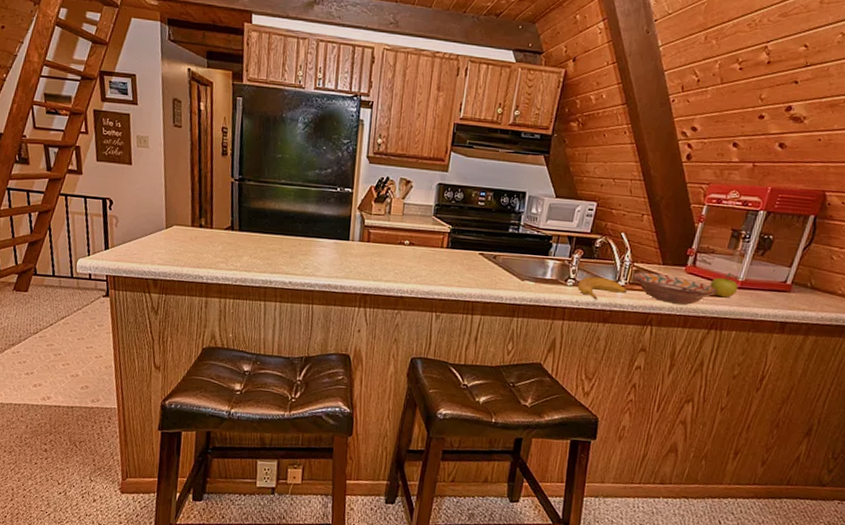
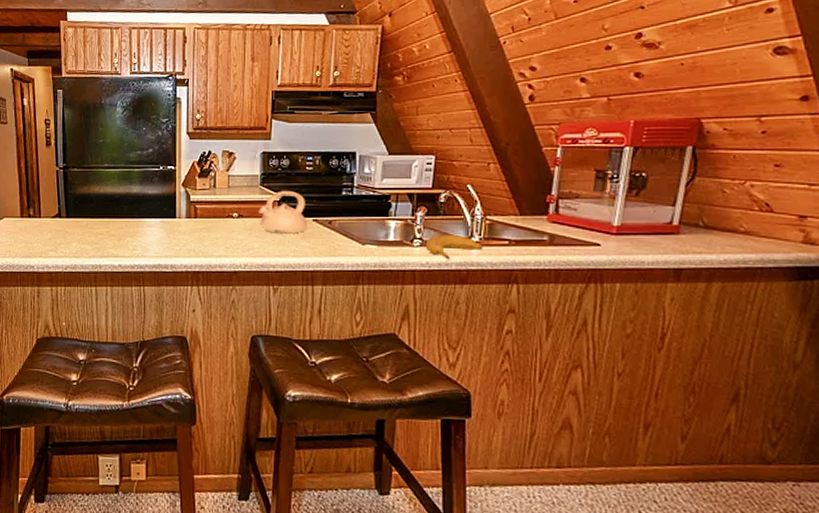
teapot: none [429,222,474,266] -> present [259,190,307,234]
decorative bowl: present [633,272,718,305] -> none [487,225,590,257]
fruit: present [710,273,744,298] -> none [579,218,619,246]

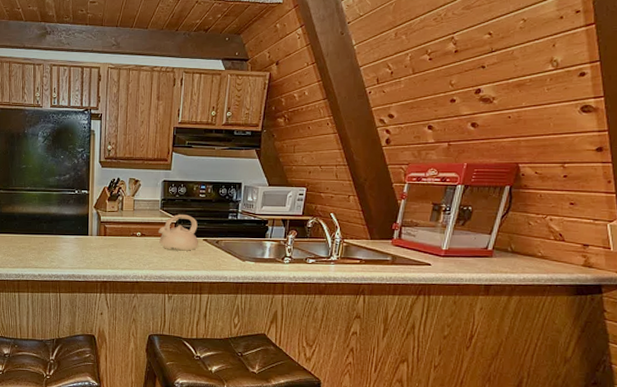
fruit: present [425,234,484,260] -> none [293,253,340,275]

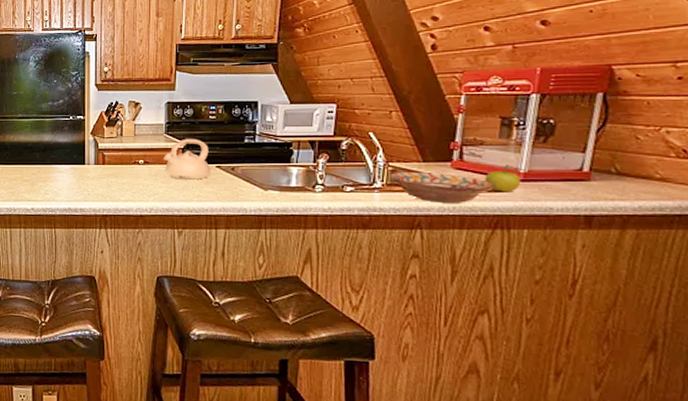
decorative bowl: none [344,247,423,274] -> present [390,171,496,203]
fruit: none [416,243,447,266] -> present [484,165,526,192]

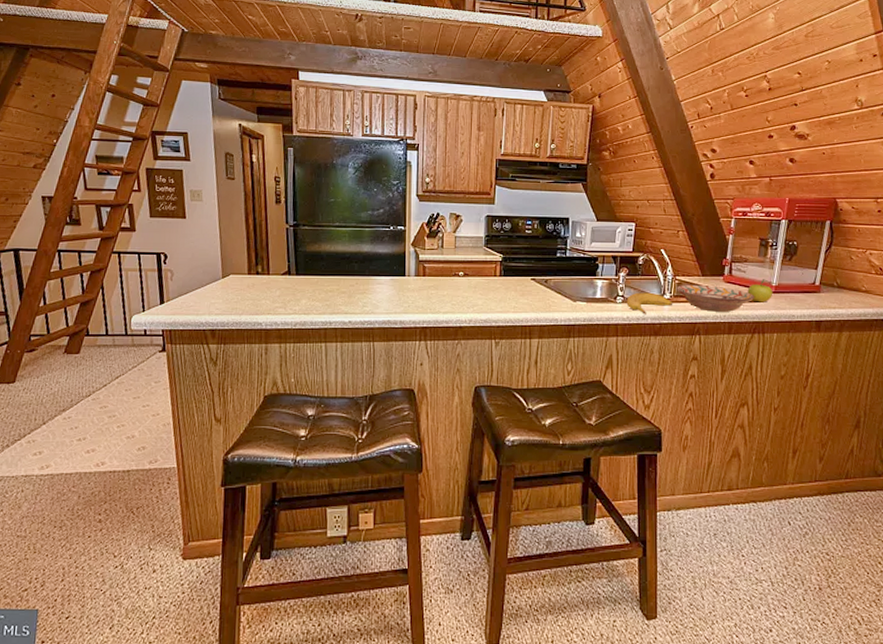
teapot: present [164,138,210,180] -> none [483,251,526,292]
fruit: none [327,180,386,205] -> present [626,292,673,315]

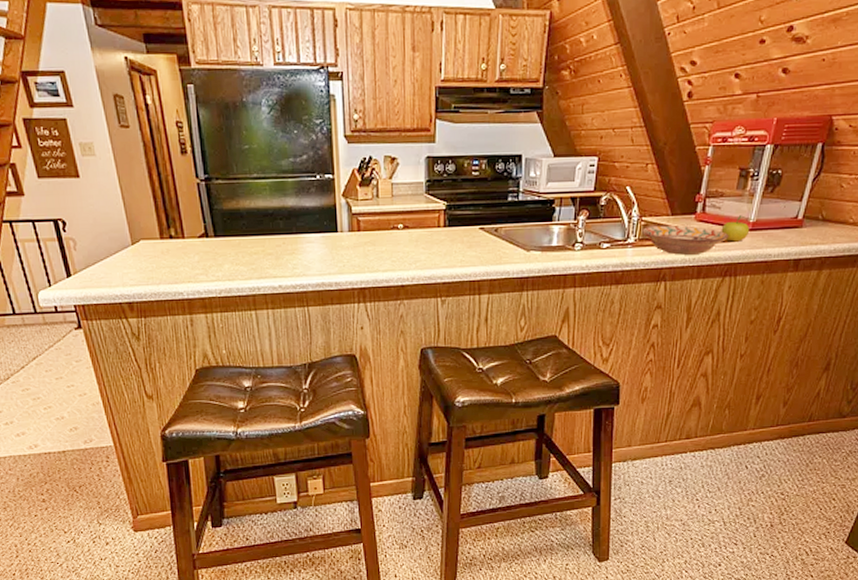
fruit: present [626,292,673,315] -> none [585,236,638,262]

